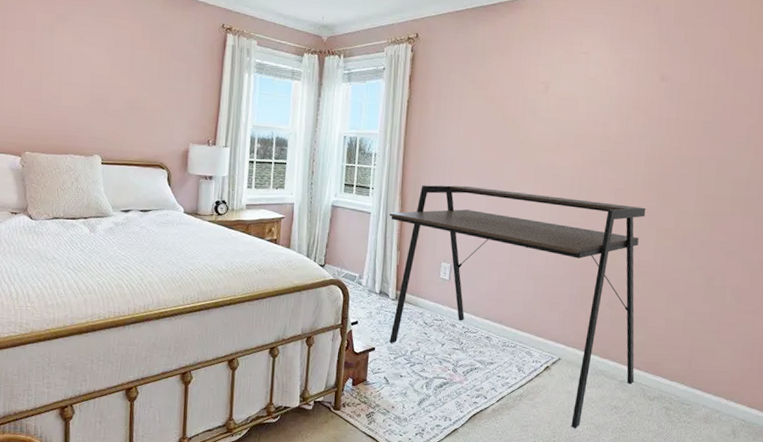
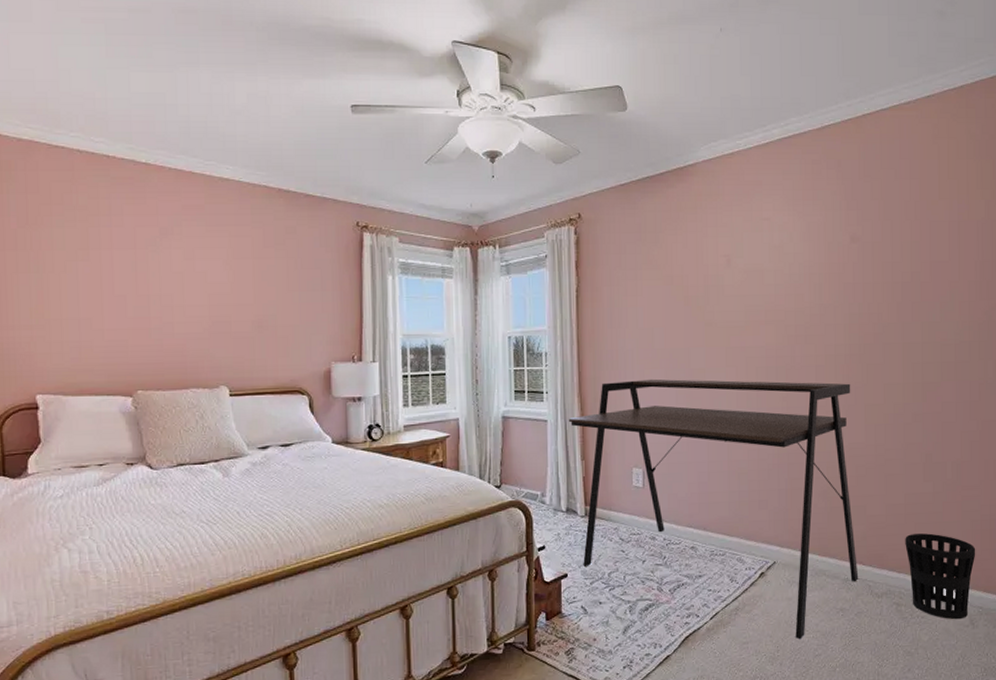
wastebasket: none [680,348,745,429] -> present [905,533,976,620]

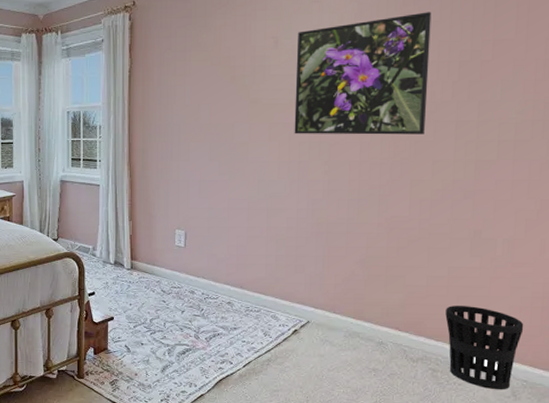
desk: present [568,379,859,640] -> none [118,151,397,393]
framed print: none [749,232,876,359] -> present [294,12,432,135]

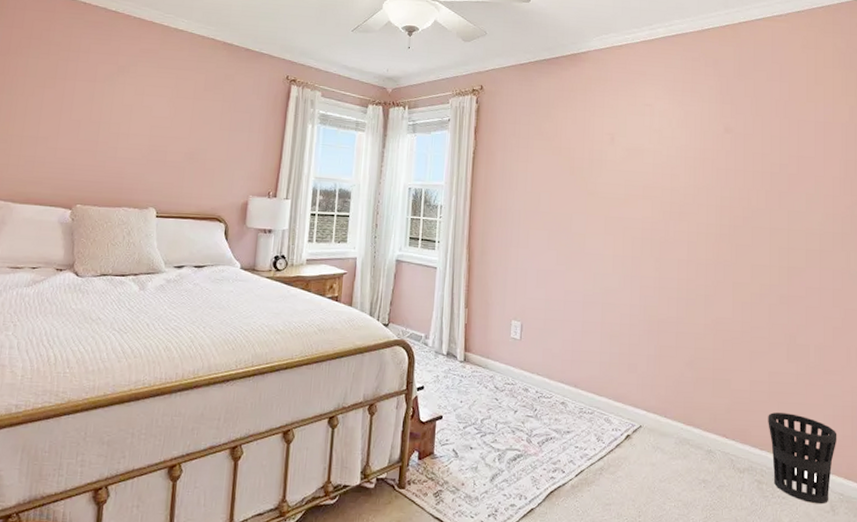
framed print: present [294,12,432,135] -> none [628,125,746,239]

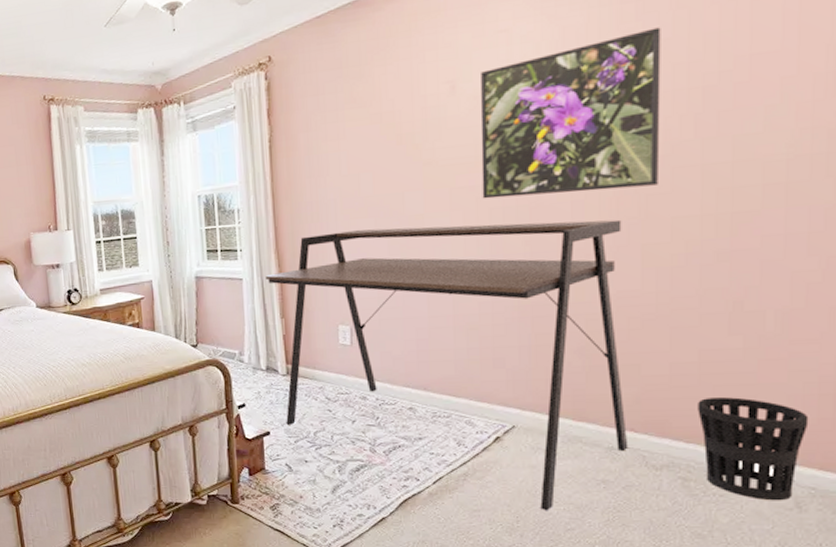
desk: none [456,238,722,507] -> present [265,219,628,511]
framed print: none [628,125,746,239] -> present [480,27,661,199]

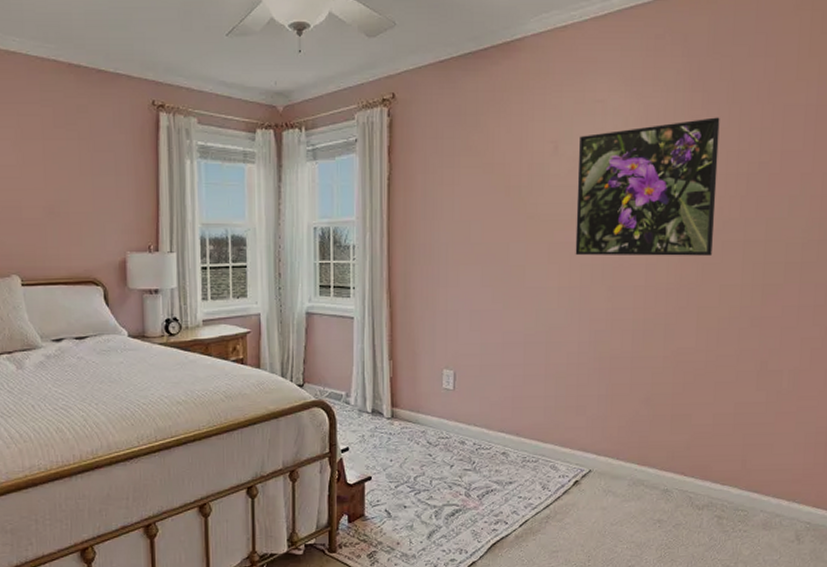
desk: present [265,219,628,511] -> none [376,275,683,550]
wastebasket: present [698,397,809,501] -> none [731,445,808,535]

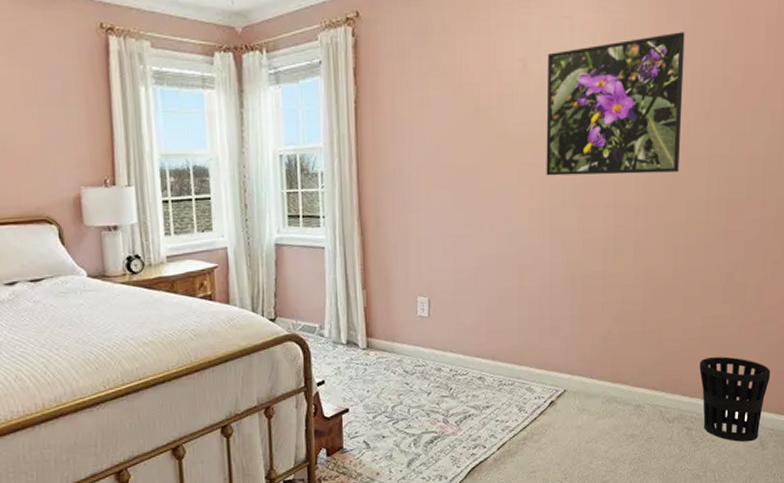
wastebasket: none [731,445,808,535] -> present [699,356,771,442]

